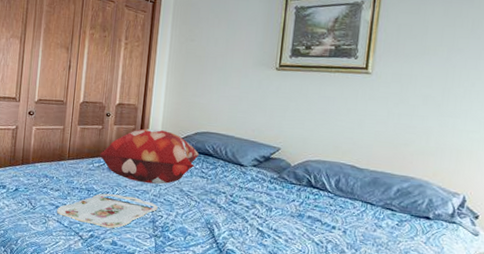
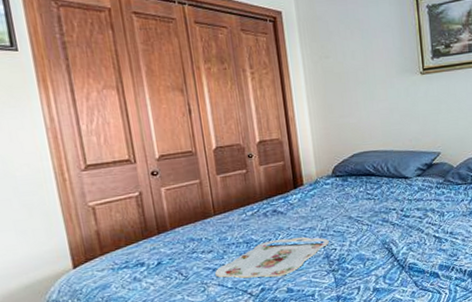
decorative pillow: present [99,128,200,184] -> none [250,159,361,221]

